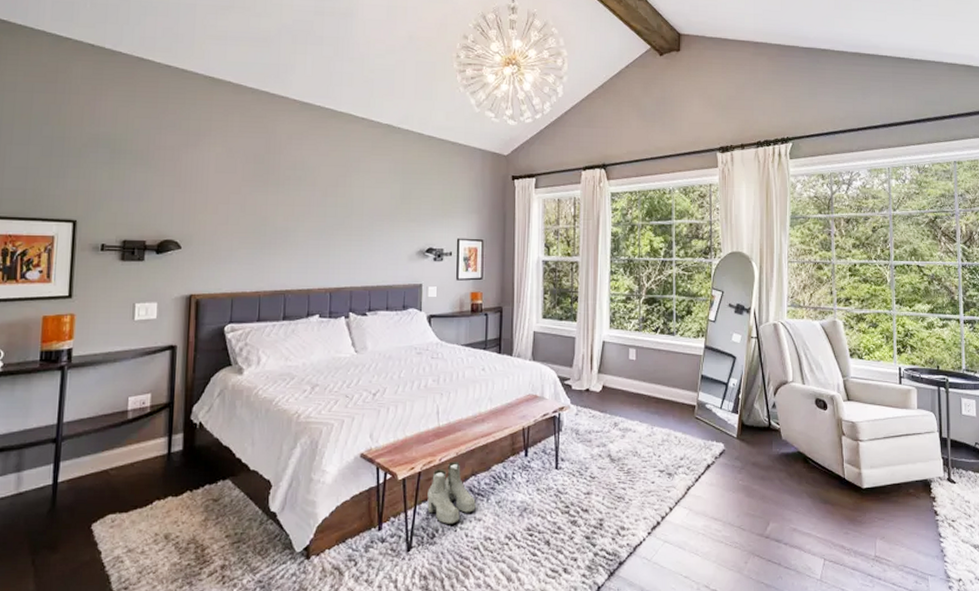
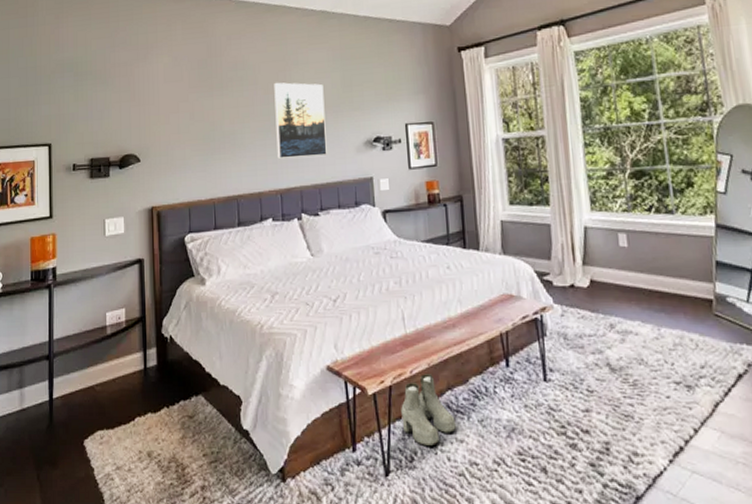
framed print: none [330,186,383,260] -> present [274,82,327,159]

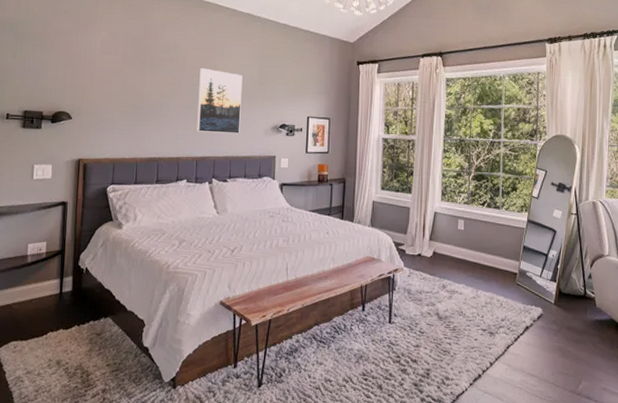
boots: present [401,374,456,446] -> none [276,312,318,366]

